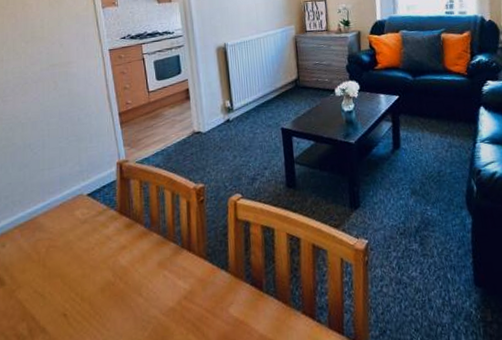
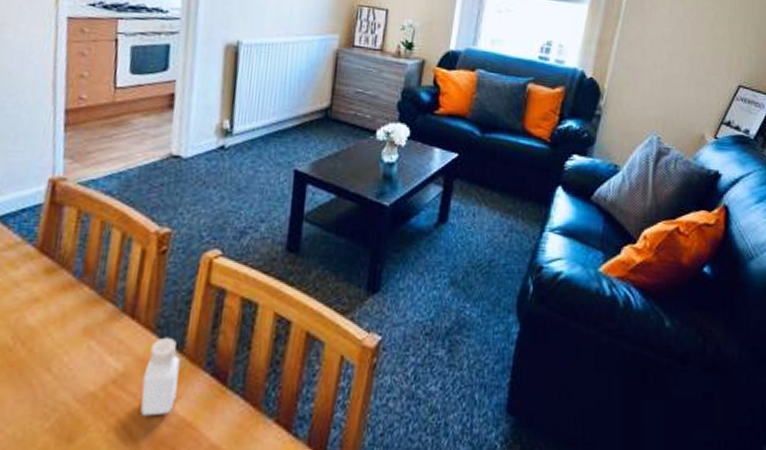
pepper shaker: none [204,261,229,320] -> present [141,337,180,416]

